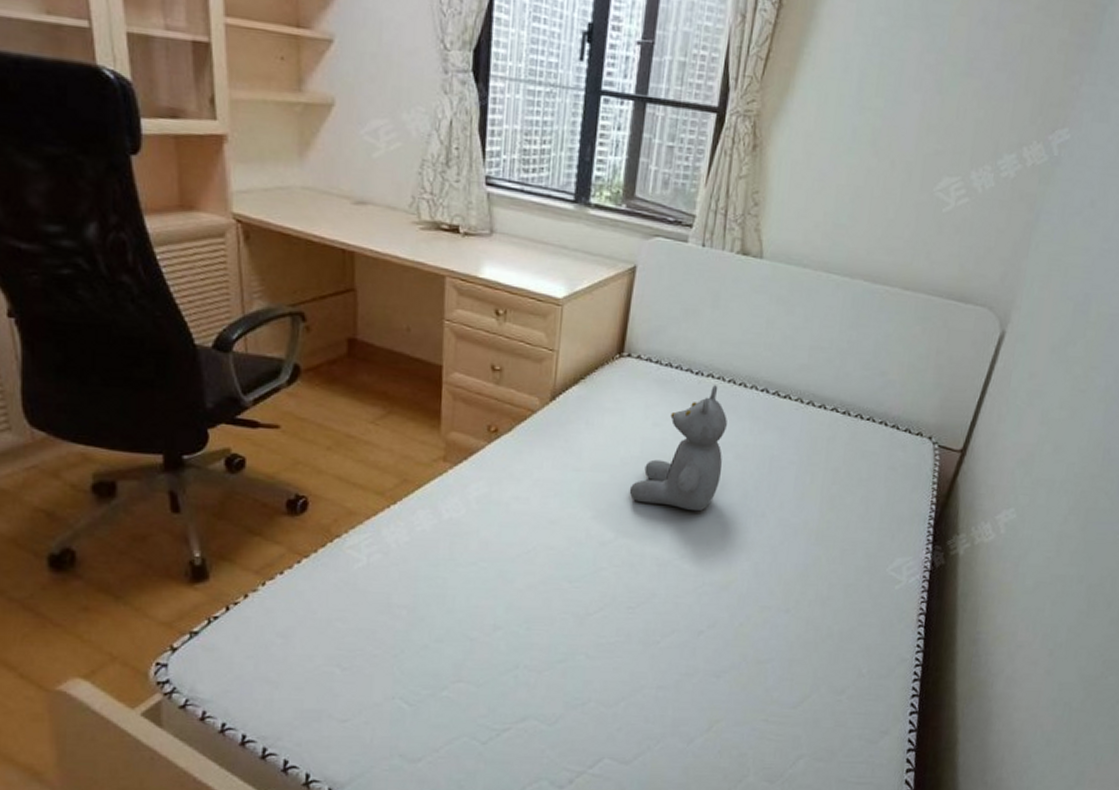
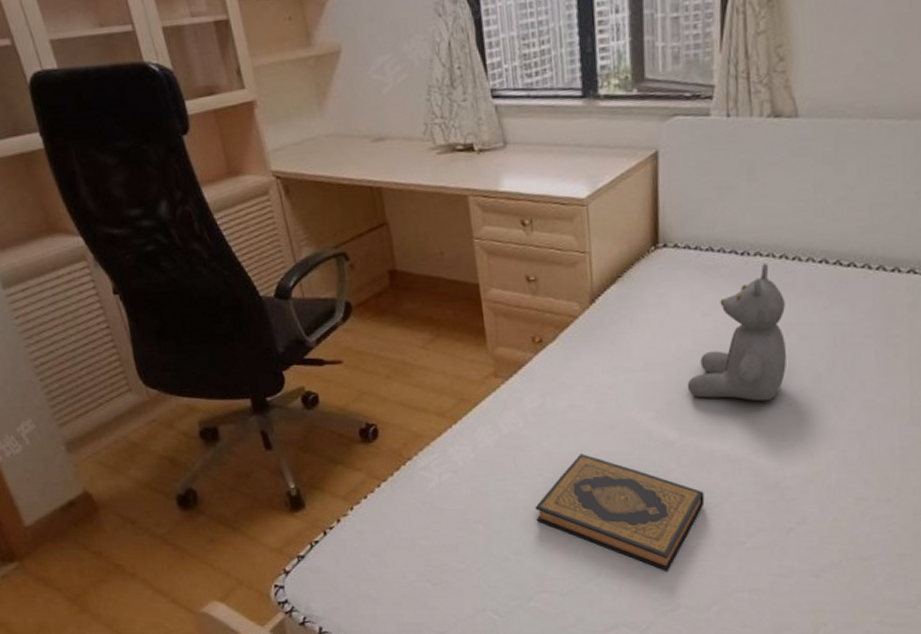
hardback book: none [463,546,630,666] -> present [535,454,705,571]

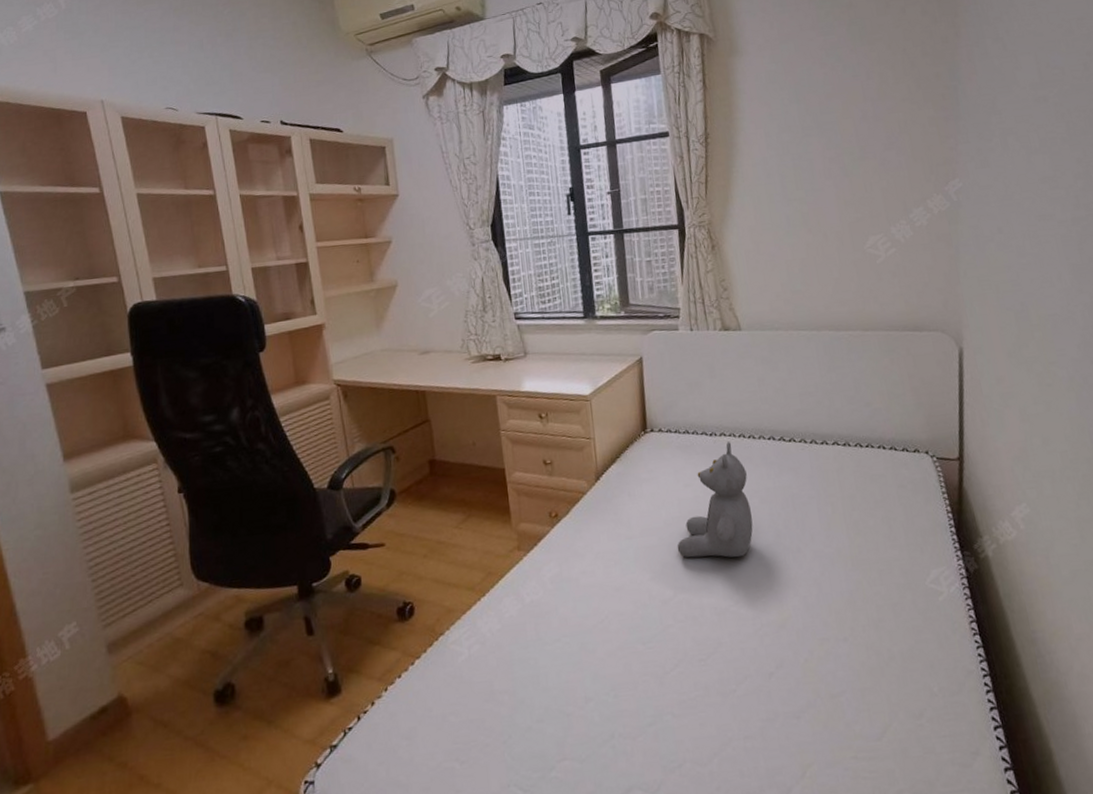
hardback book: present [535,454,705,571] -> none [554,616,699,726]

